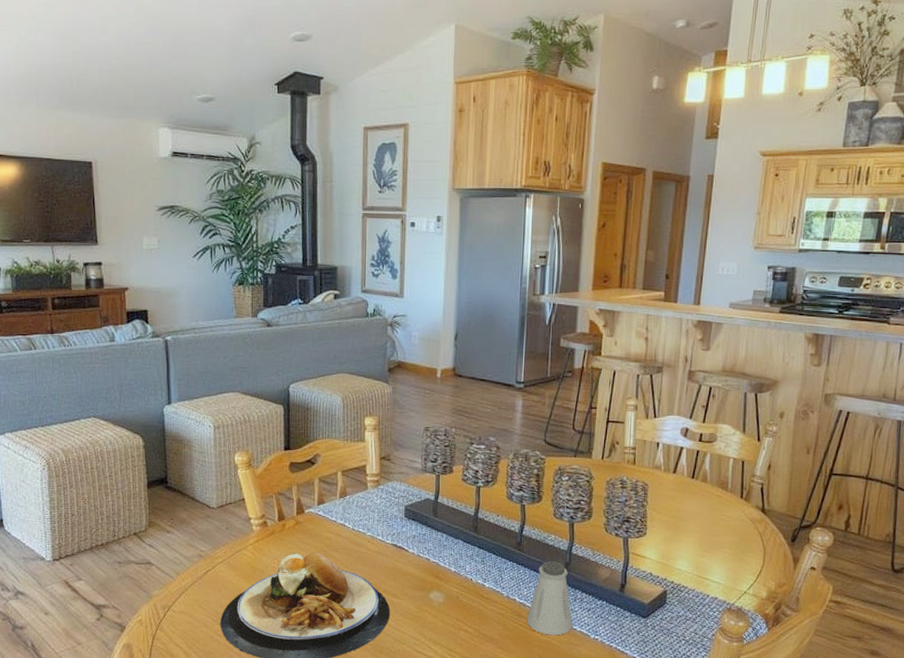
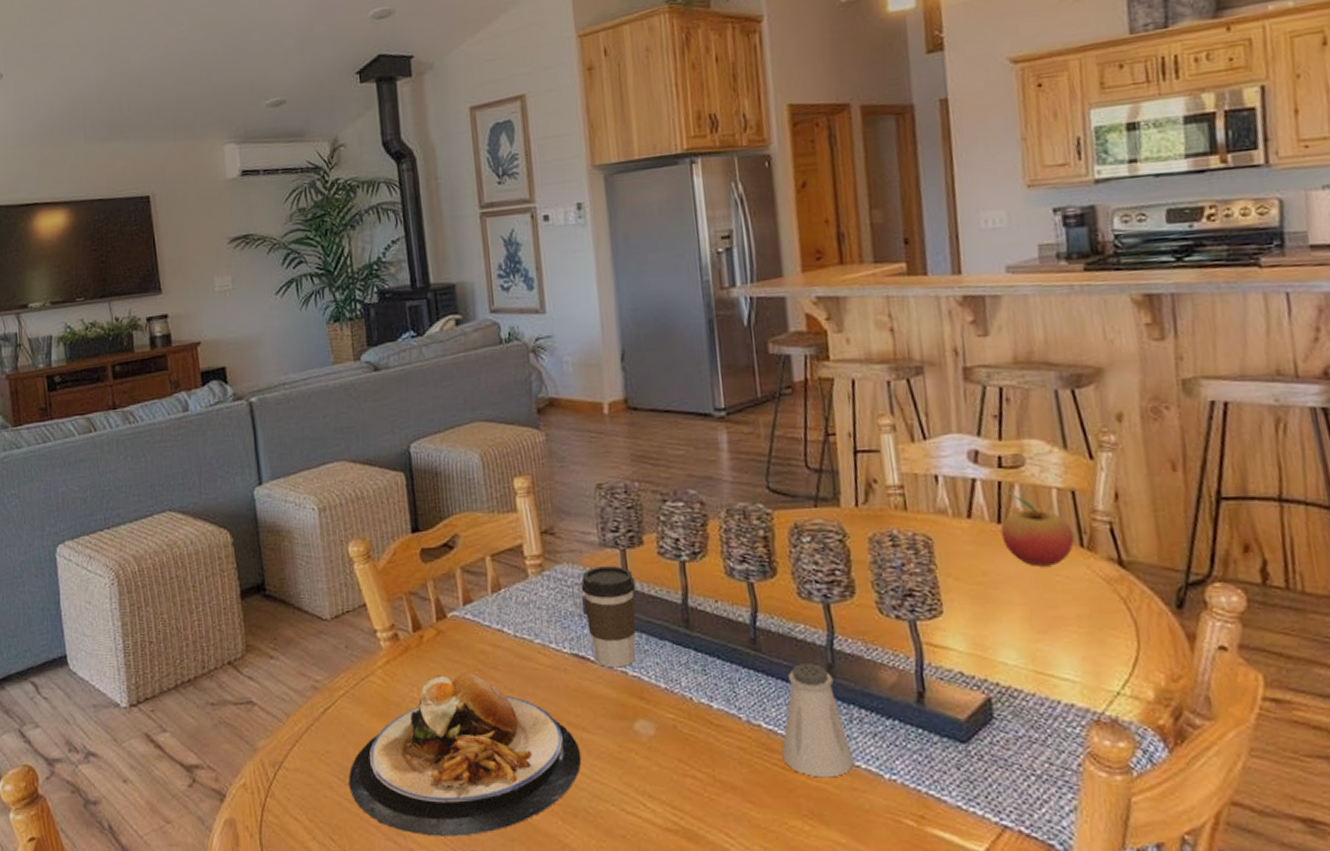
coffee cup: none [405,485,444,556] -> present [581,566,637,668]
fruit: none [693,460,738,509] -> present [1000,494,1074,567]

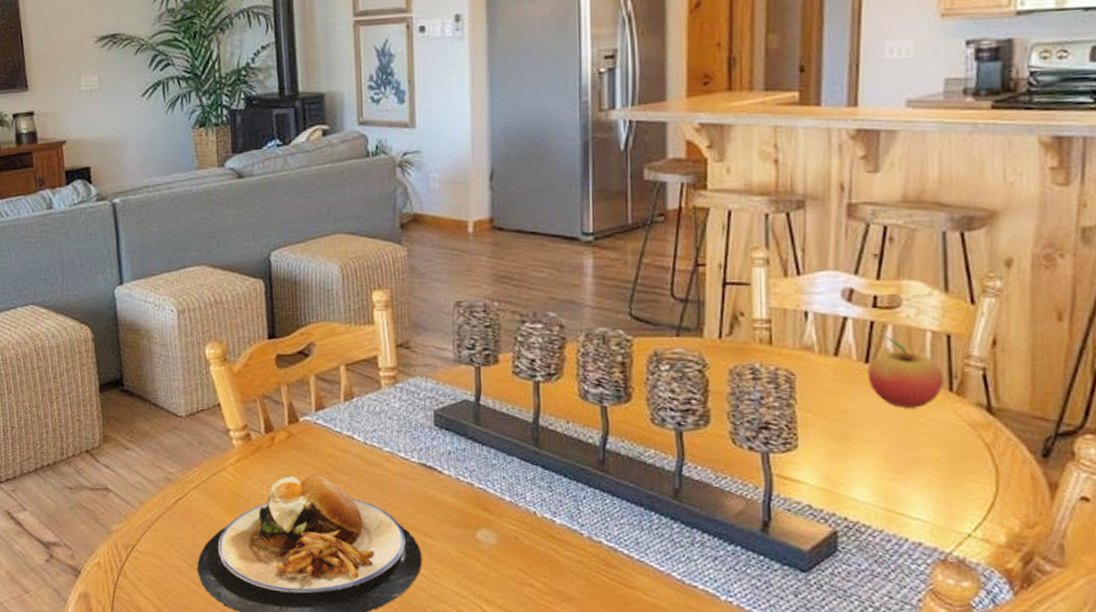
coffee cup: present [581,566,637,668] -> none [433,382,488,480]
saltshaker: present [781,663,854,778] -> none [620,487,691,596]

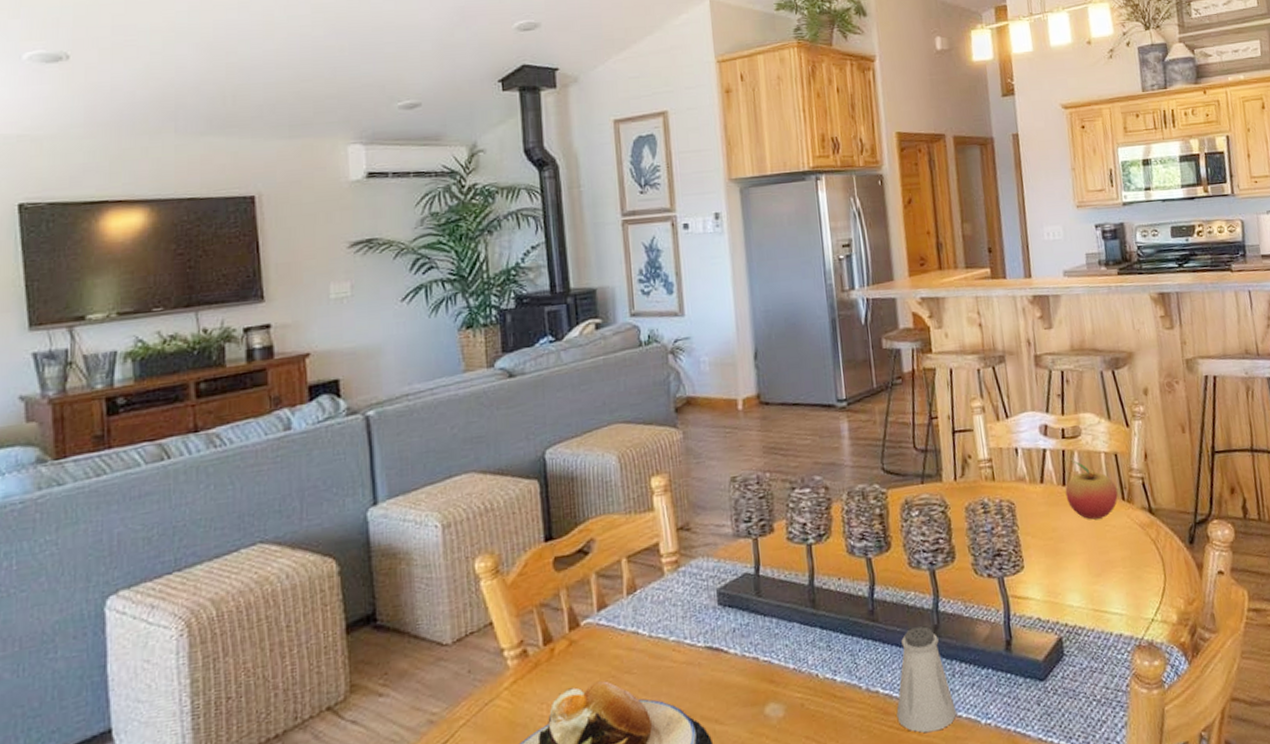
saltshaker: none [620,487,691,596] -> present [896,626,956,733]

